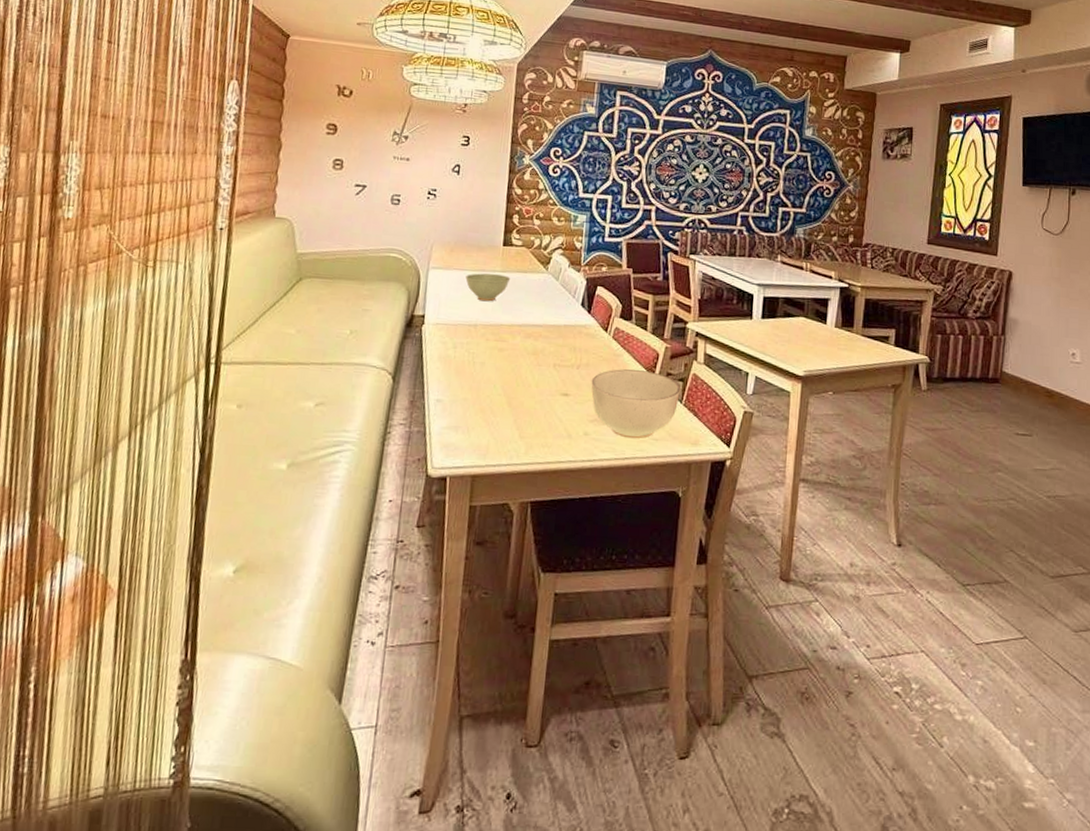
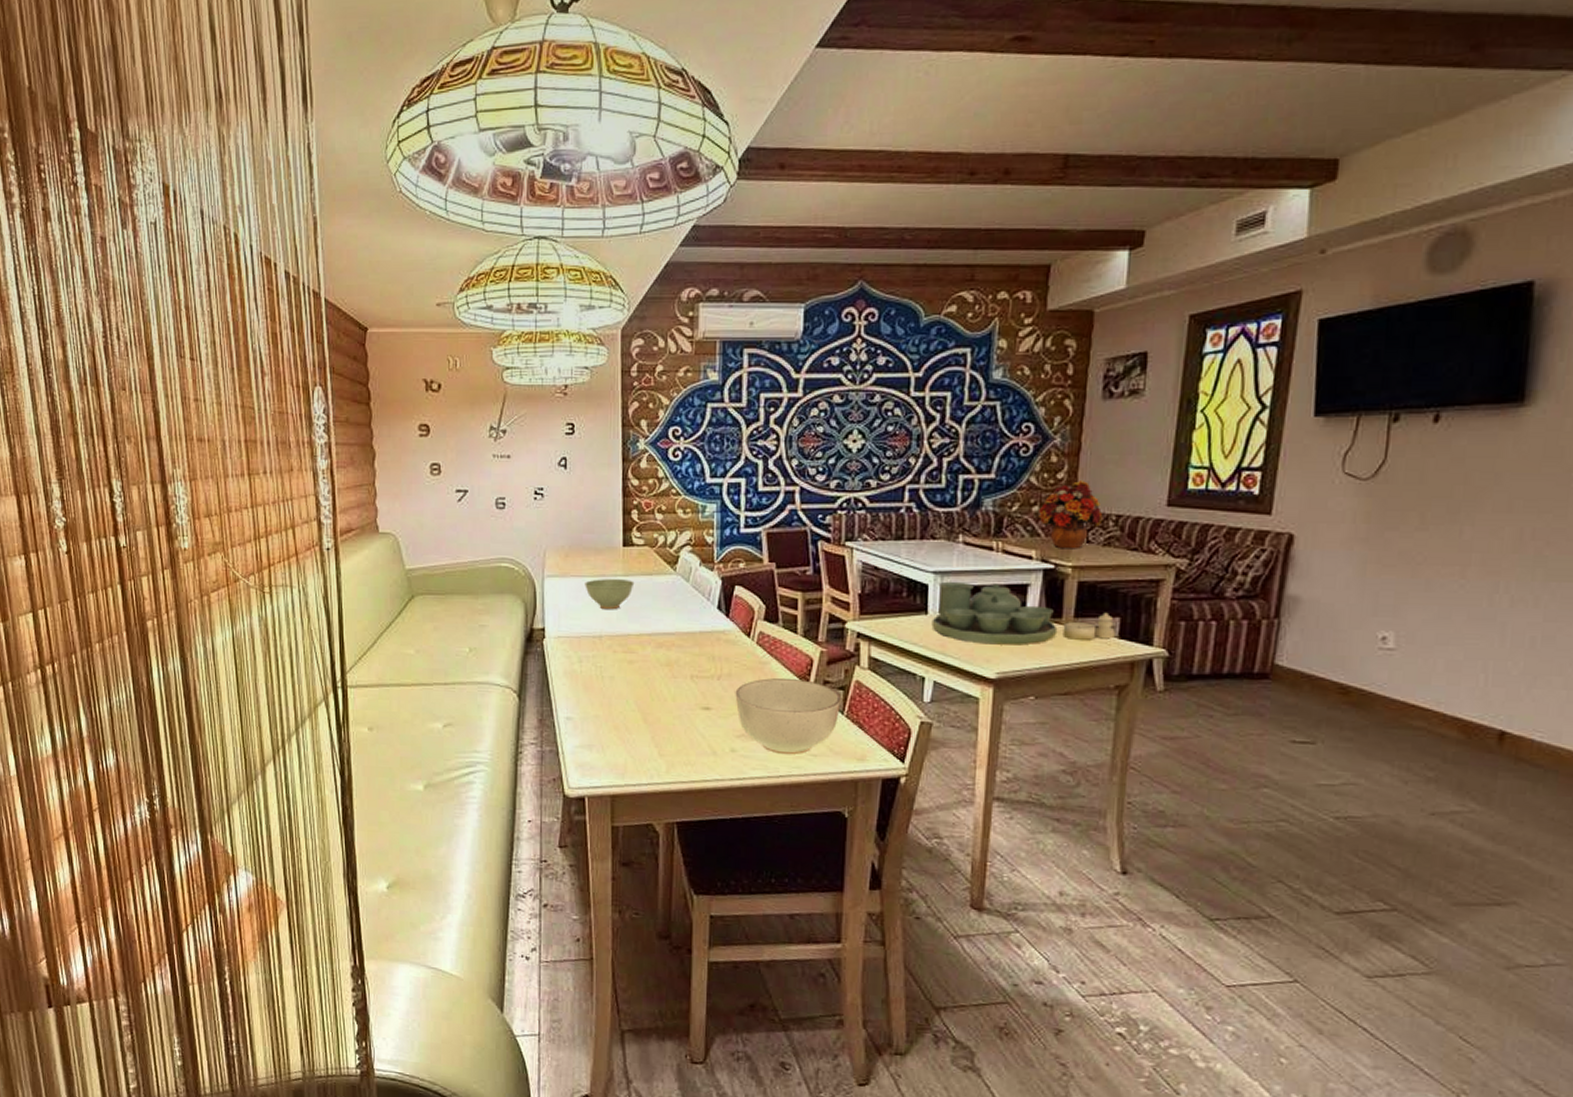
tea set: none [755,292,850,349] -> present [931,581,1058,646]
flower arrangement: none [837,218,883,273] -> present [1039,479,1103,549]
sugar bowl: none [854,324,893,347] -> present [1062,612,1117,640]

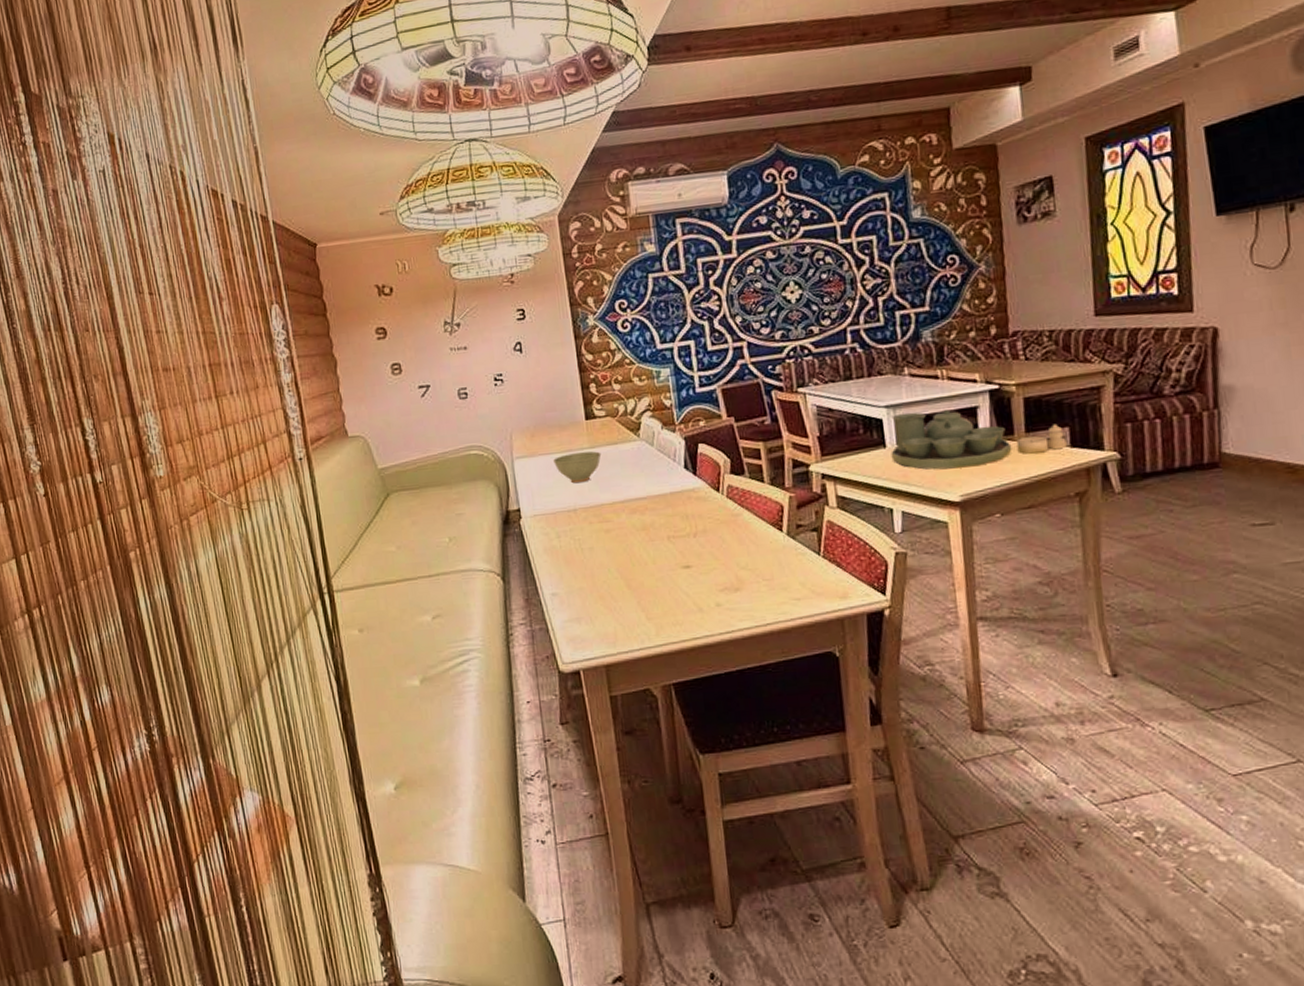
bowl: present [735,678,841,755] -> none [712,526,816,603]
flower arrangement: present [1039,479,1103,549] -> none [976,301,1037,370]

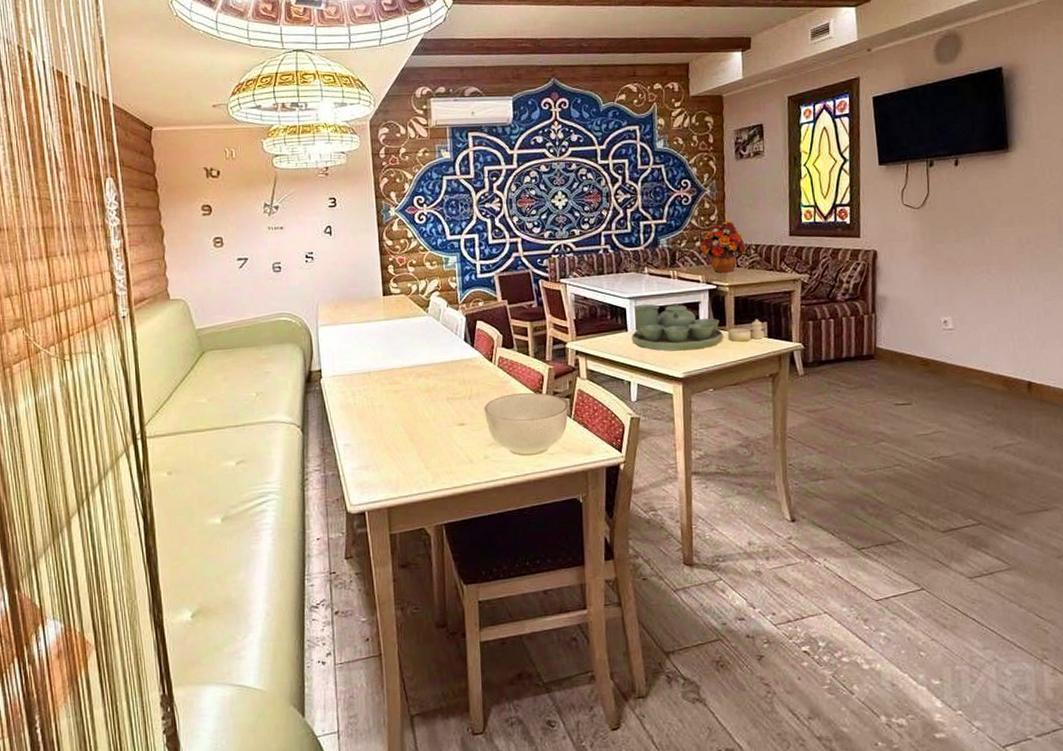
bowl: present [553,451,602,484] -> none [353,323,395,350]
bowl: none [712,526,816,603] -> present [484,392,568,456]
flower arrangement: none [976,301,1037,370] -> present [701,220,747,273]

